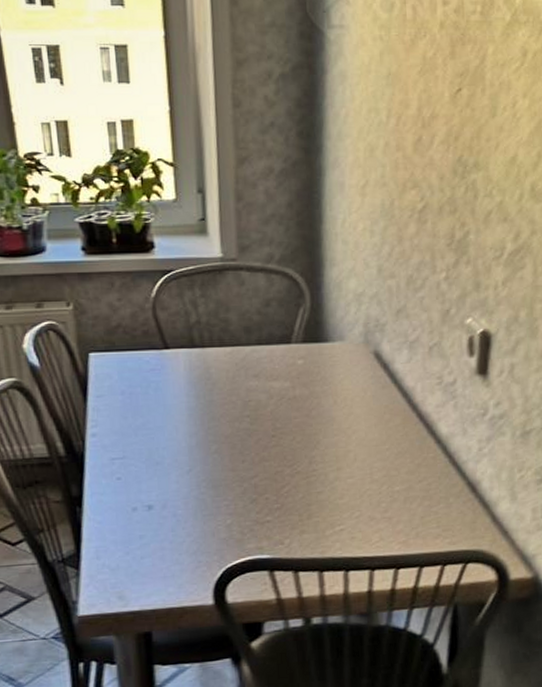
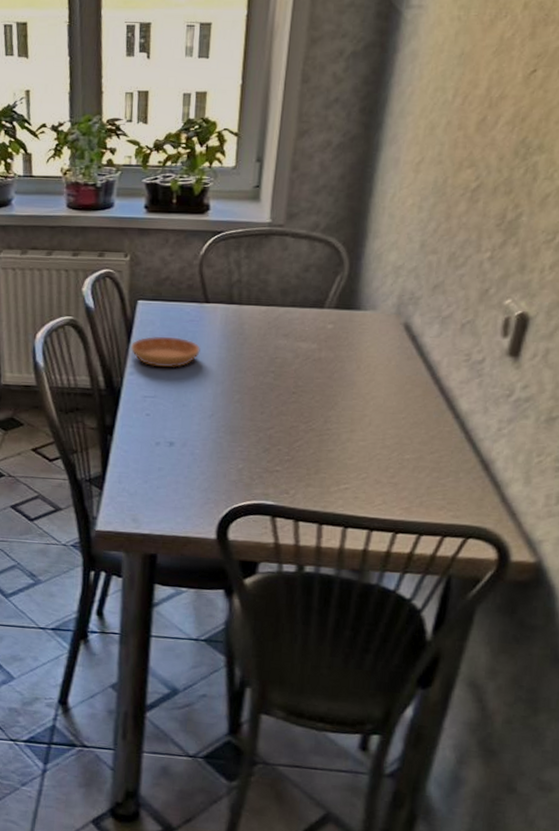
saucer: none [88,389,167,424] -> present [130,336,201,368]

